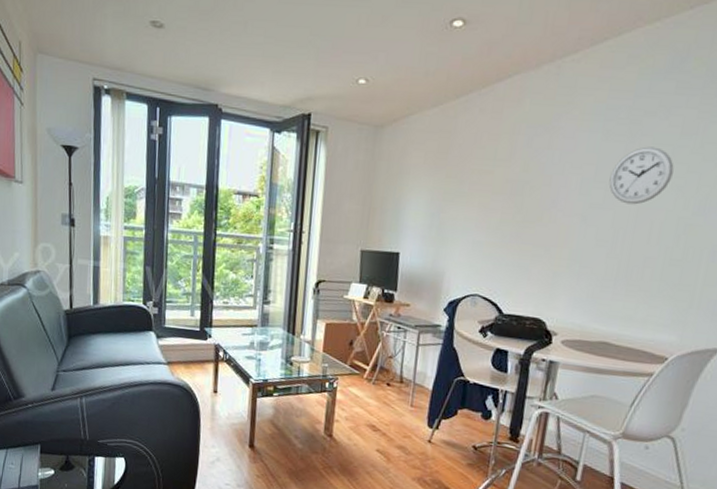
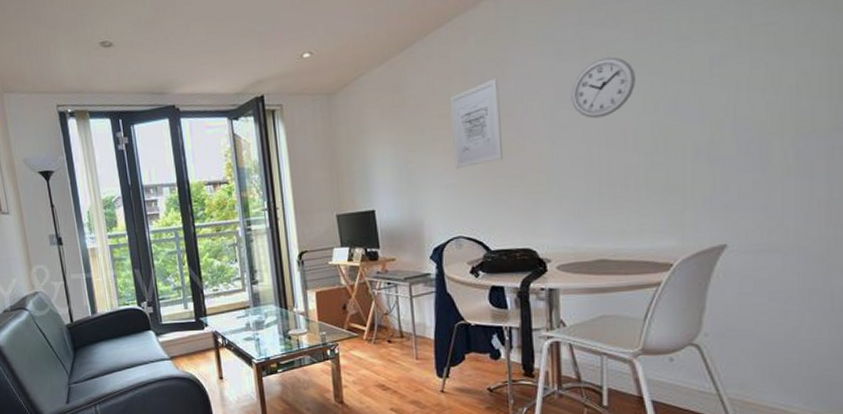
wall art: none [485,145,545,228] -> present [449,78,504,169]

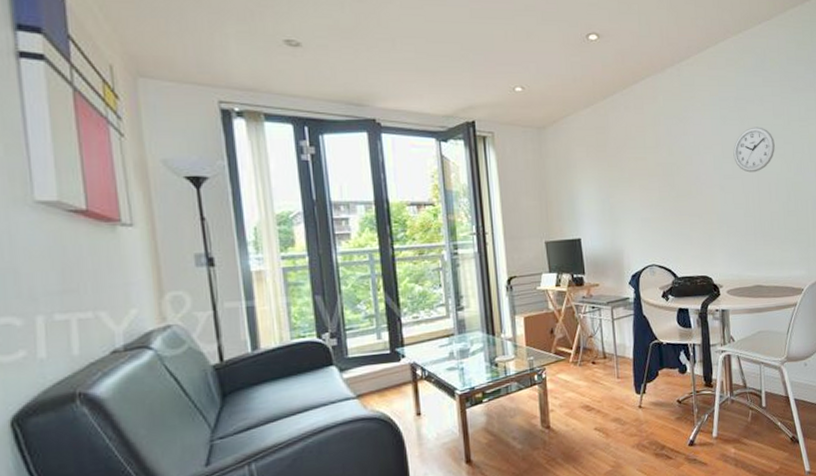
wall art: present [449,78,504,169] -> none [643,132,686,206]

